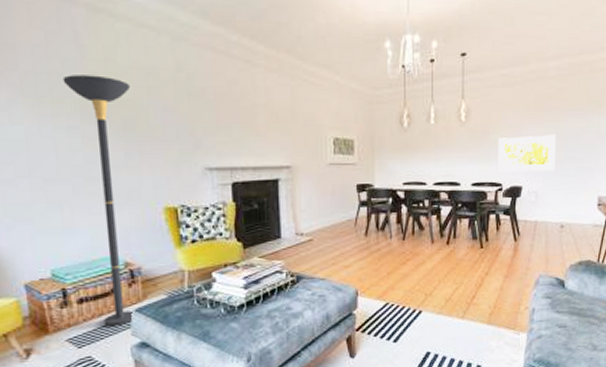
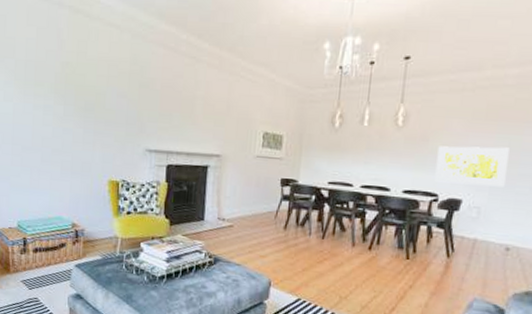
floor lamp: present [62,75,136,327] -> none [45,63,94,277]

